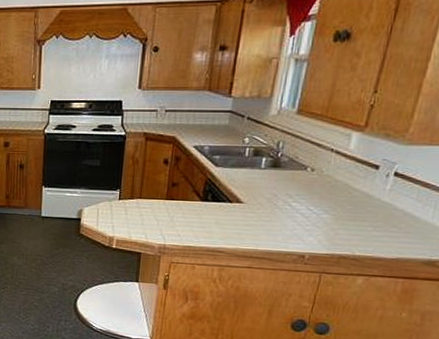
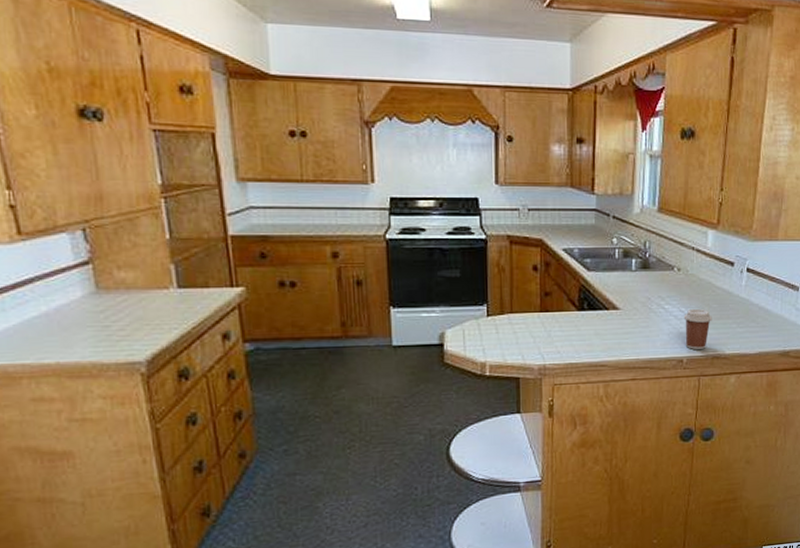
coffee cup: none [309,208,345,249] -> present [683,308,712,350]

